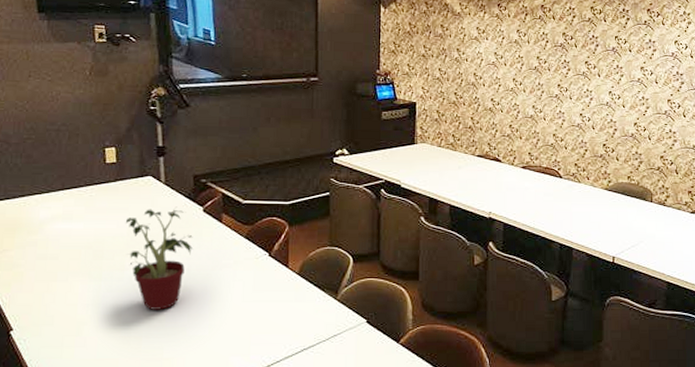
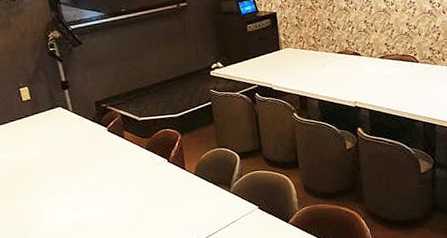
potted plant: present [125,206,193,310] -> none [46,130,104,217]

